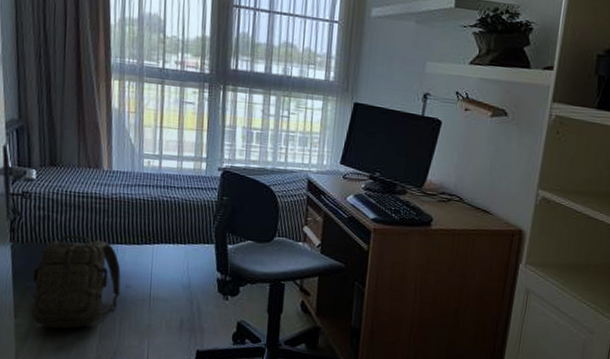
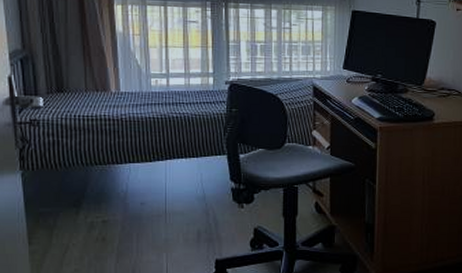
backpack: present [31,235,121,329] -> none [45,158,136,252]

